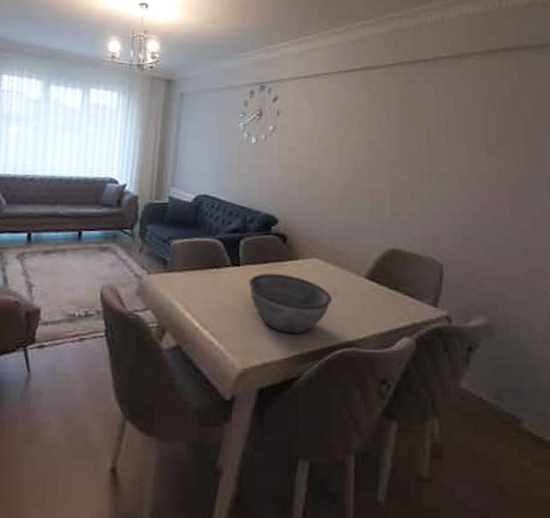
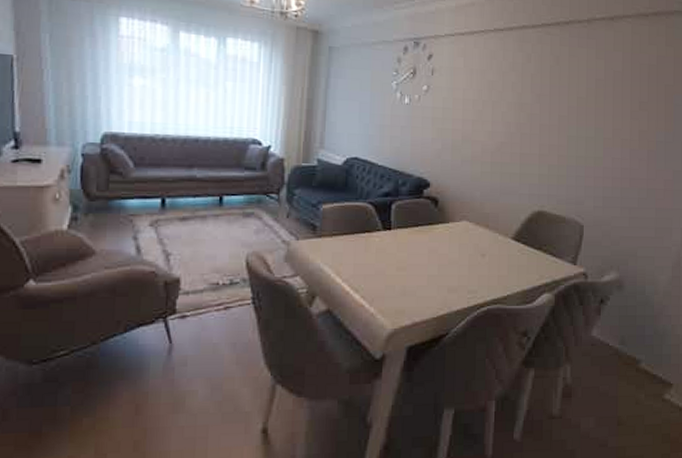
bowl: present [249,273,333,334] -> none [400,236,481,295]

